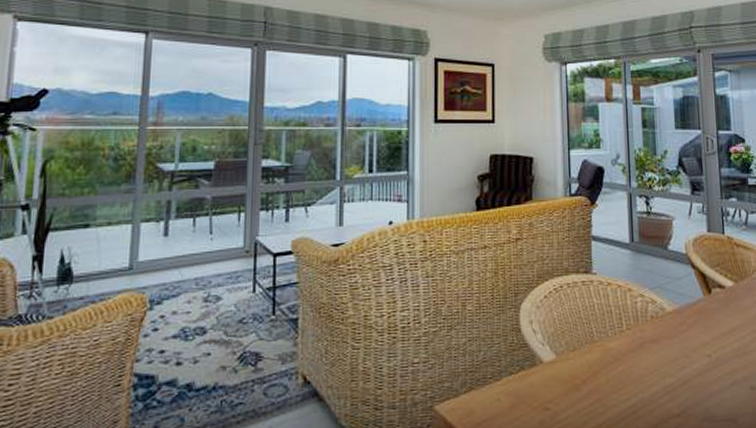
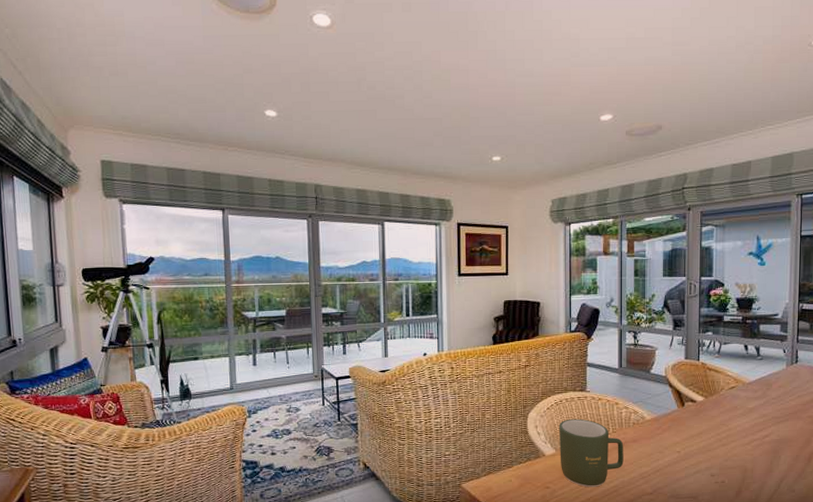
mug: none [559,310,642,408] -> present [558,418,624,487]

